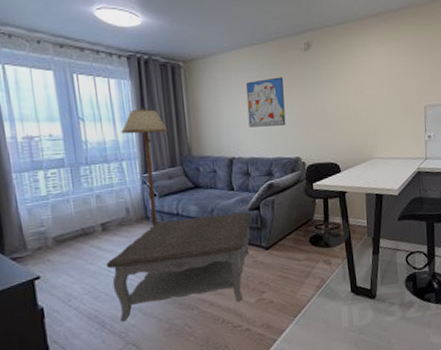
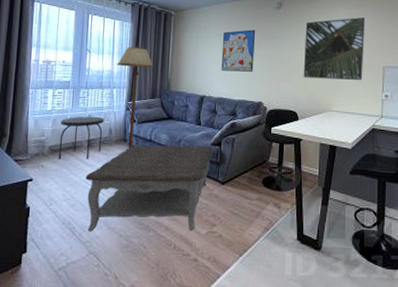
side table: none [61,195,120,250] -> present [58,116,105,159]
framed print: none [339,53,405,126] -> present [303,17,366,81]

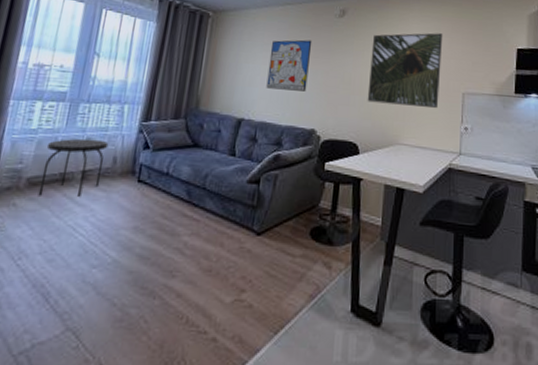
coffee table: present [85,145,213,232] -> none [67,179,249,299]
floor lamp: present [117,45,154,151] -> none [132,51,181,187]

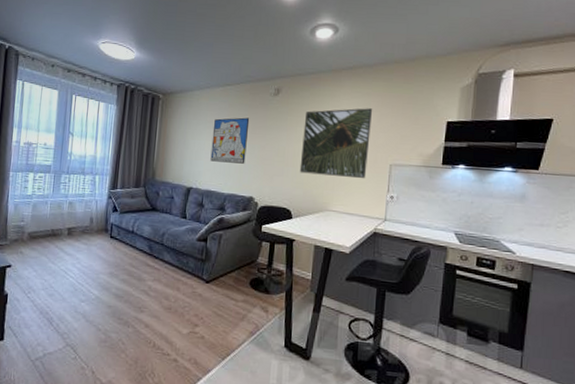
side table: present [38,138,109,197] -> none [37,202,86,248]

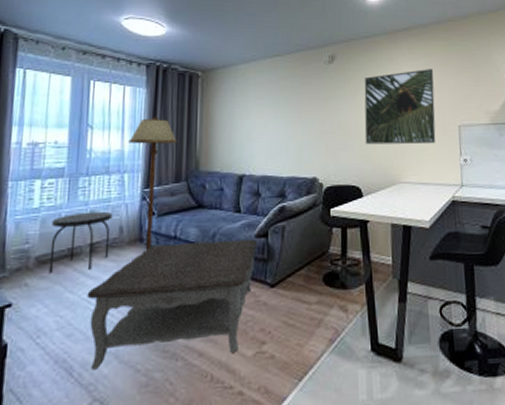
side table: none [37,202,86,248] -> present [48,211,113,274]
coffee table: none [64,236,198,329] -> present [87,238,258,370]
floor lamp: none [100,130,139,241] -> present [128,116,177,254]
wall art: present [210,117,250,164] -> none [263,89,305,142]

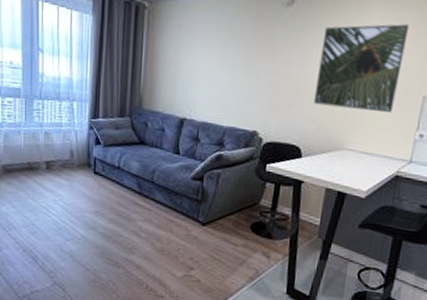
side table: present [48,211,113,274] -> none [12,132,65,184]
coffee table: present [87,238,258,370] -> none [45,171,193,271]
floor lamp: present [128,116,177,254] -> none [76,47,122,178]

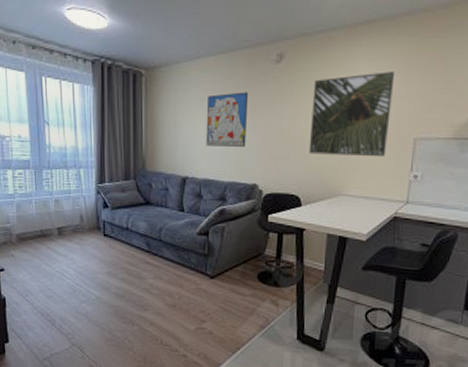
wall art: none [207,33,256,92] -> present [206,92,249,147]

